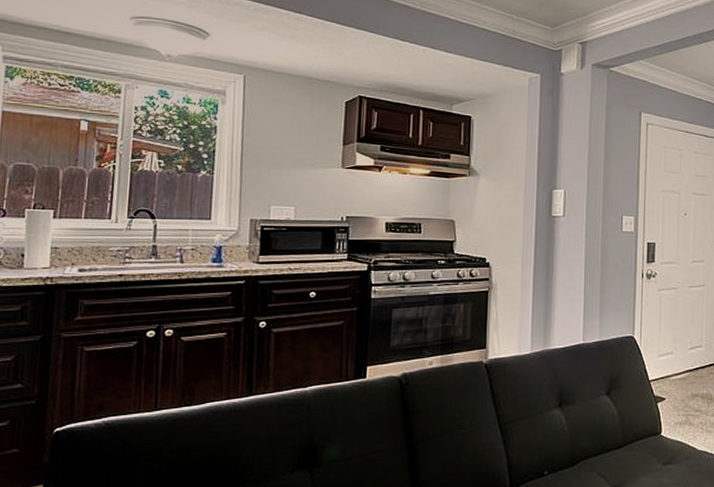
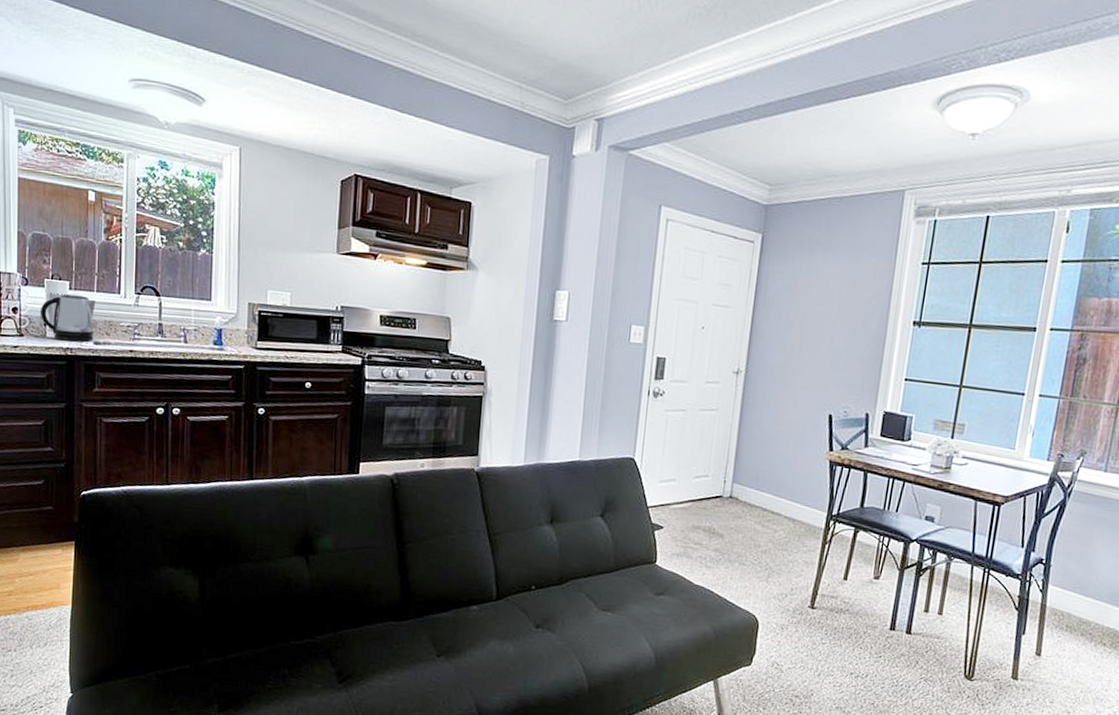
kettle: none [17,222,83,270] -> present [40,293,96,342]

